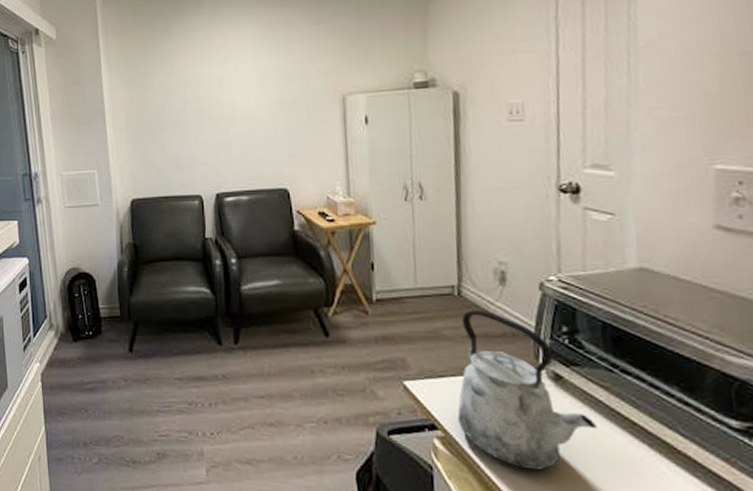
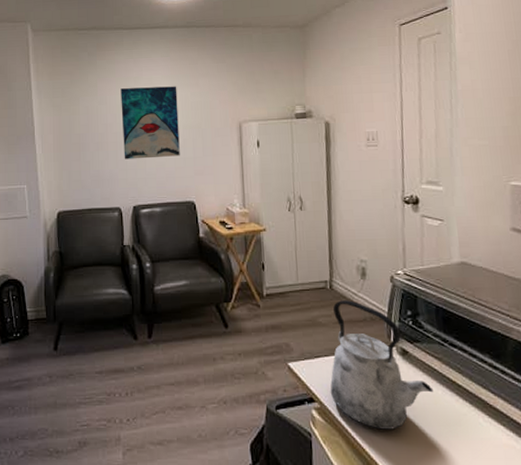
wall art: none [200,54,271,140] -> present [120,86,180,159]

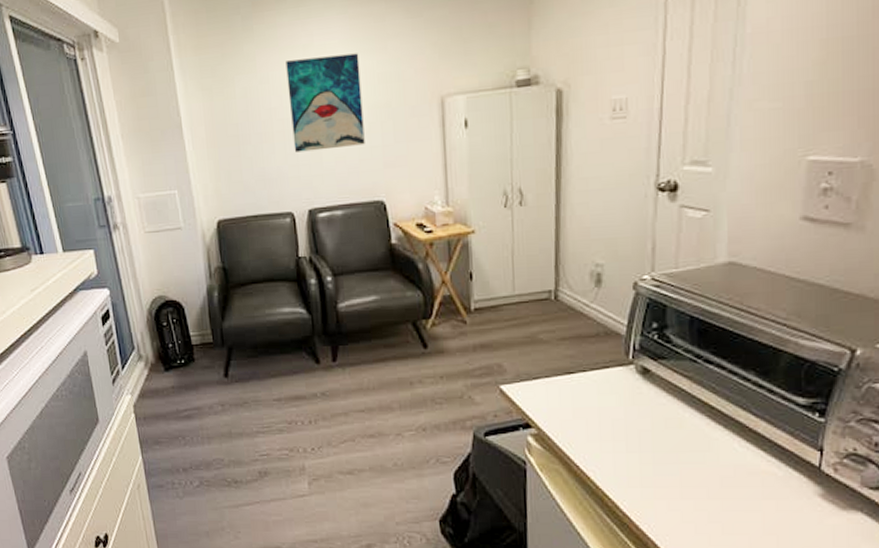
kettle: present [330,300,434,430] -> none [550,312,679,457]

